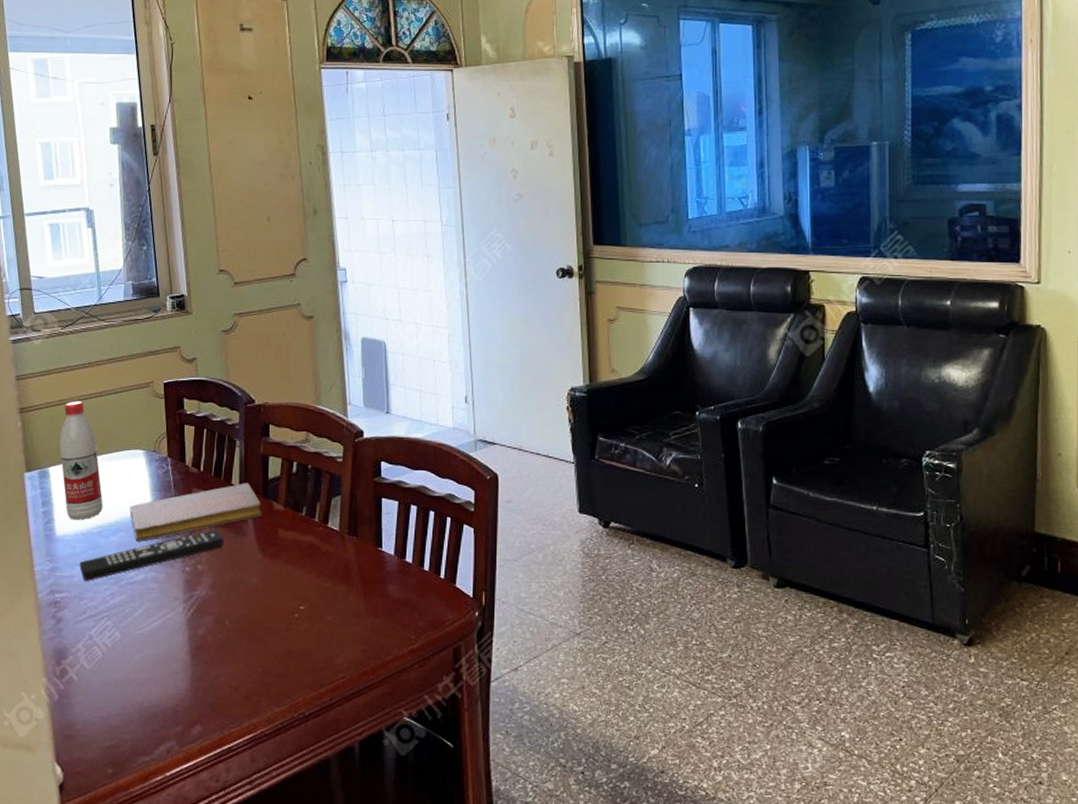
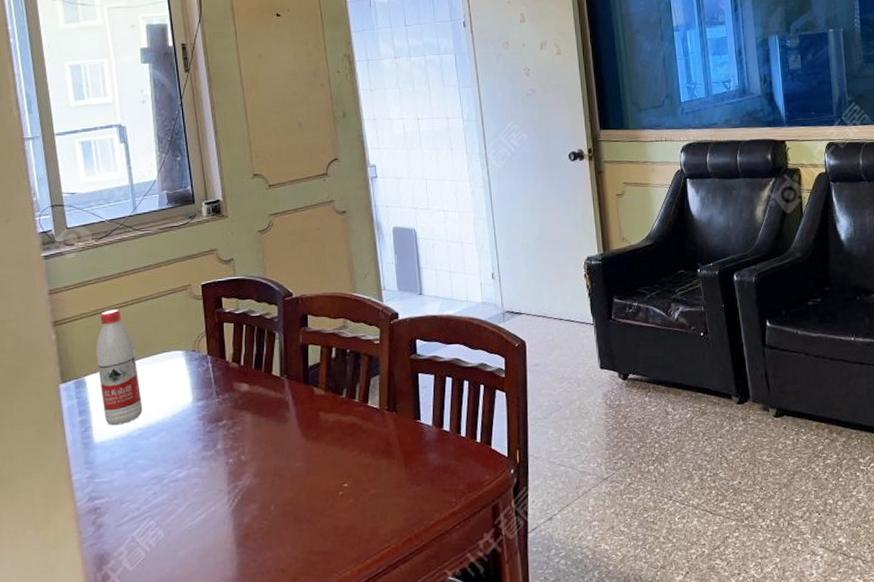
remote control: present [79,530,225,581] -> none [120,420,267,484]
notebook: present [130,483,262,542] -> none [170,372,304,440]

